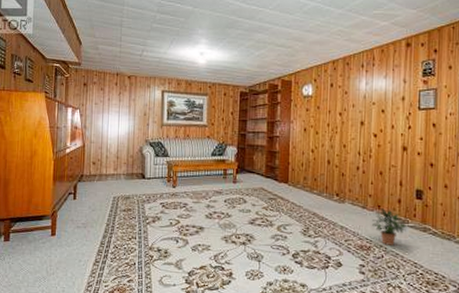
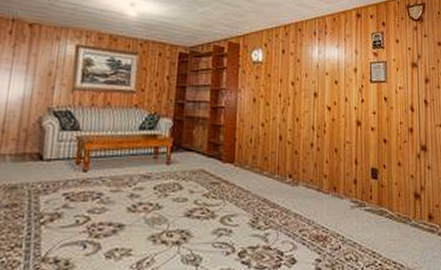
potted plant: present [371,208,407,245] -> none [327,190,364,233]

